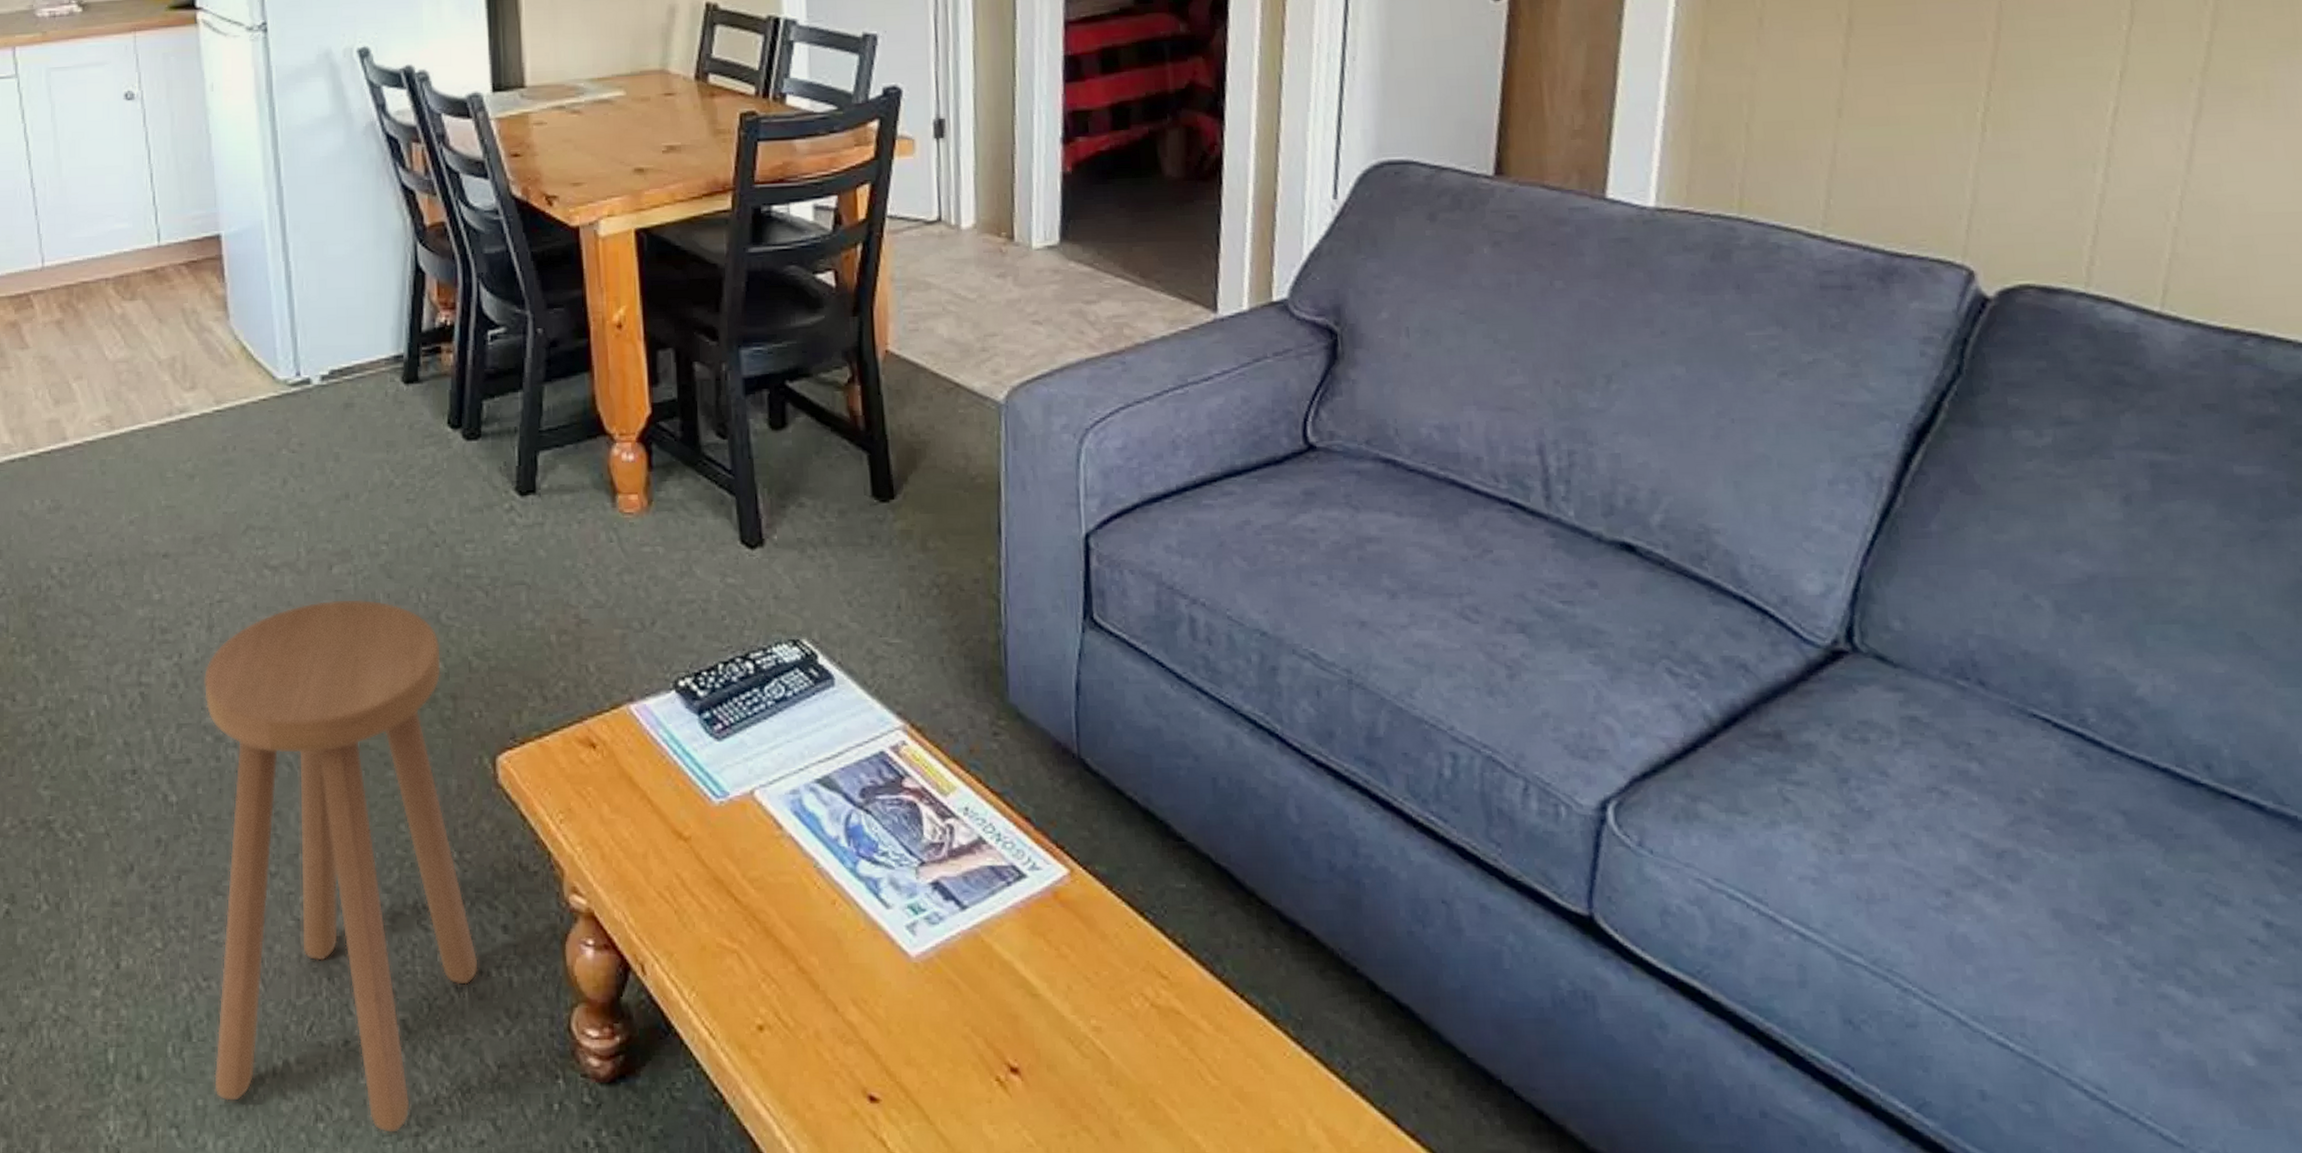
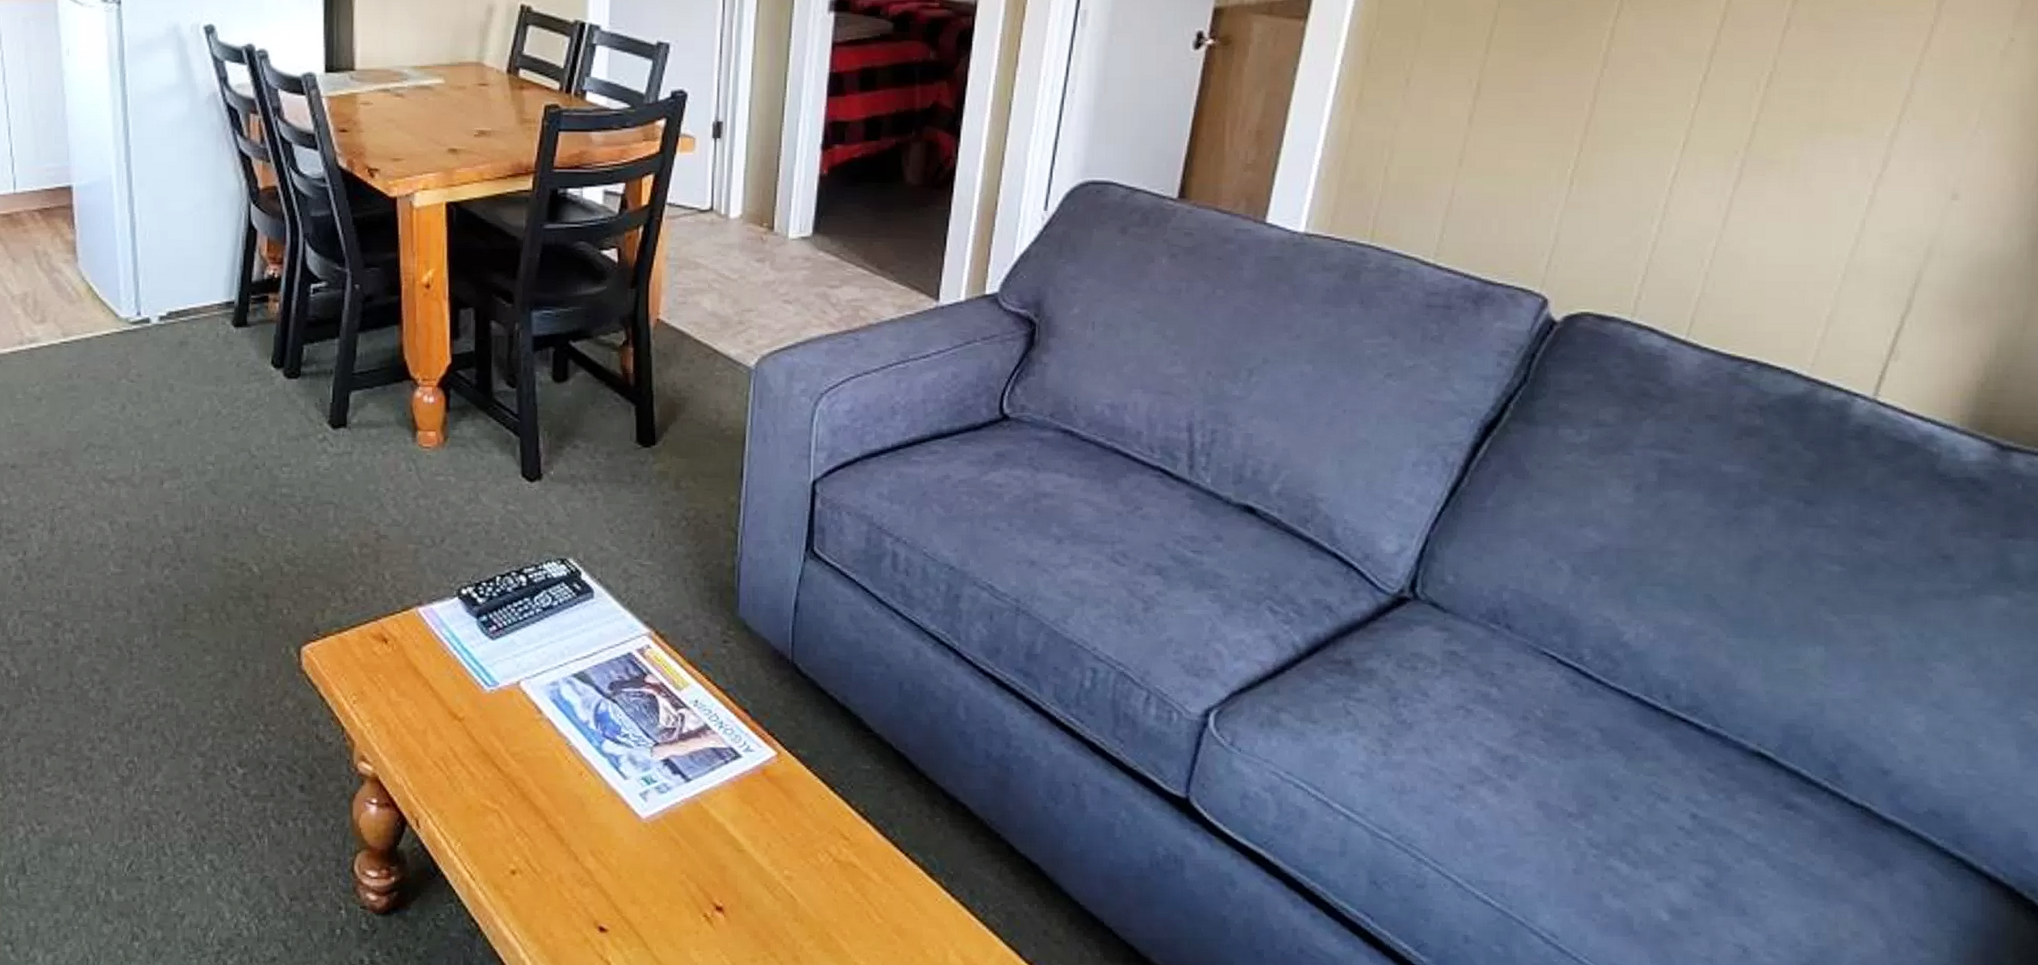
stool: present [203,598,480,1134] -> none [44,510,278,951]

